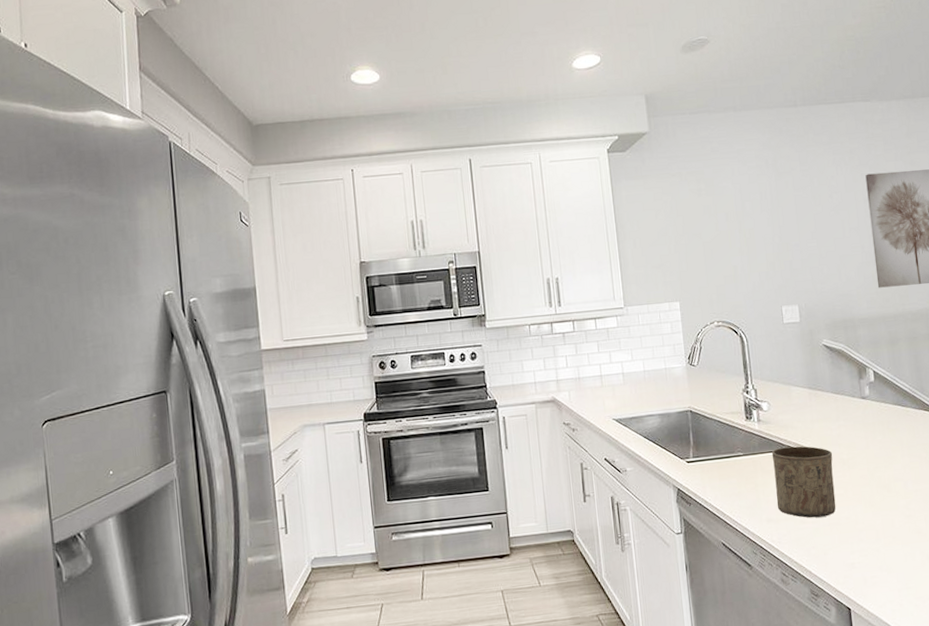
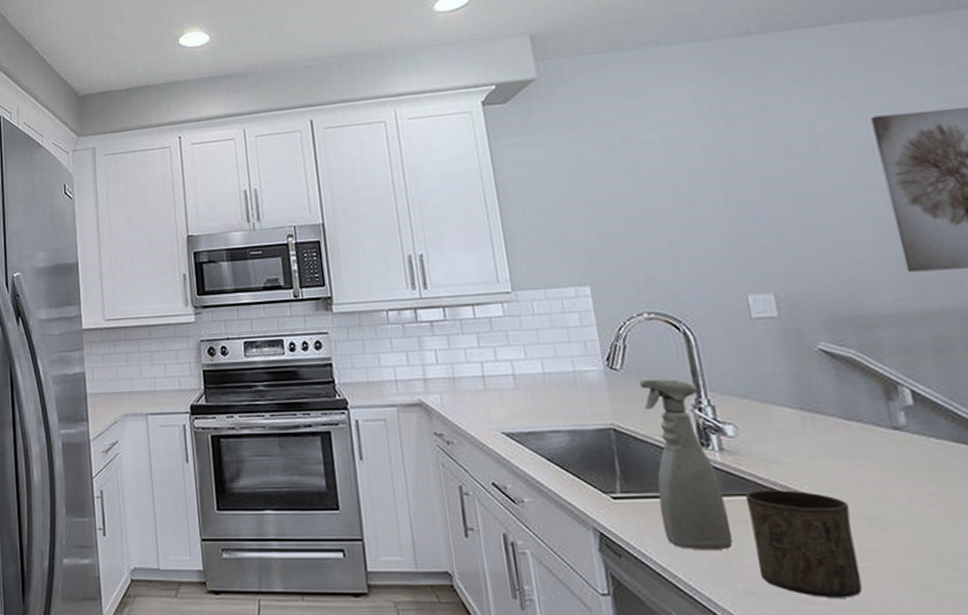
spray bottle: none [709,370,762,494] -> present [639,378,733,551]

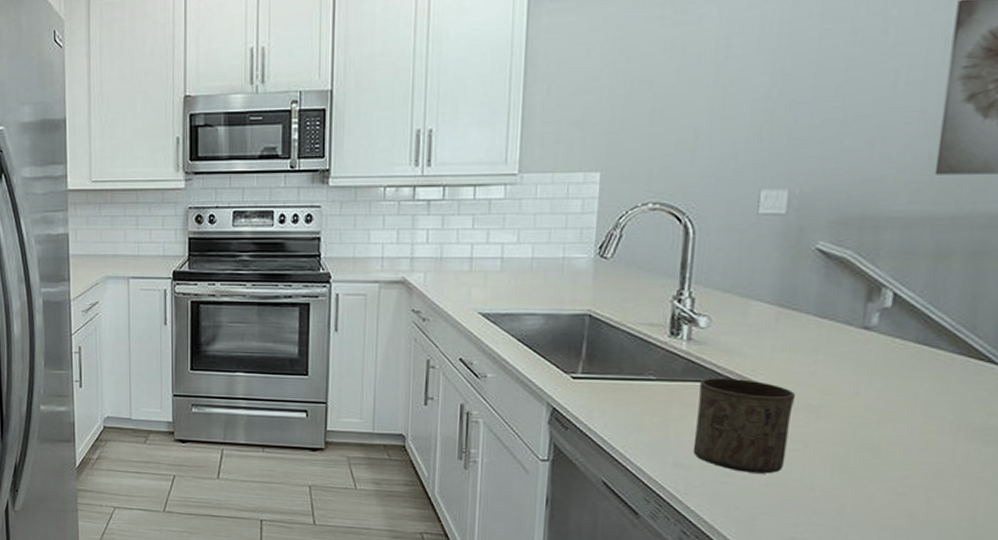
spray bottle: present [639,378,733,551] -> none [614,268,681,428]

